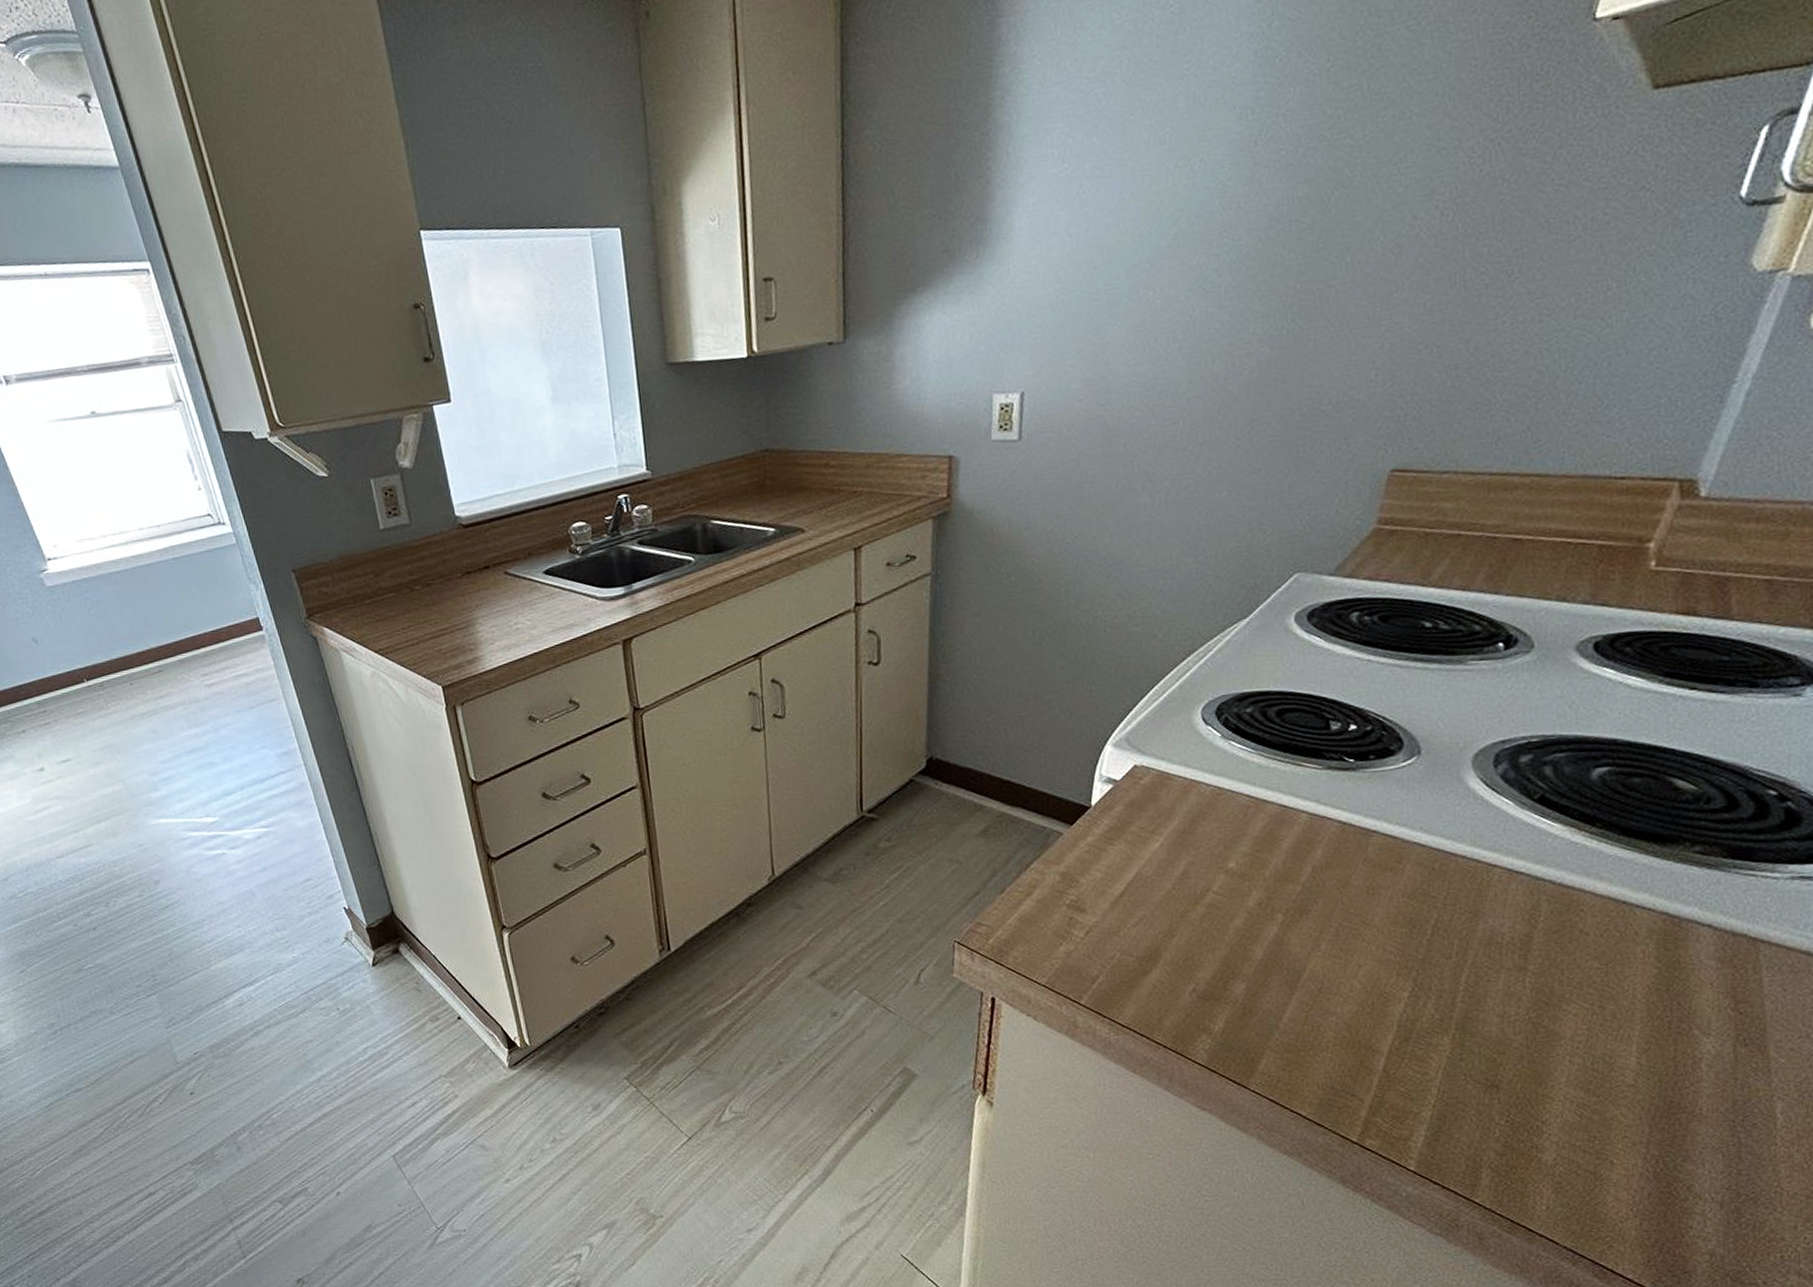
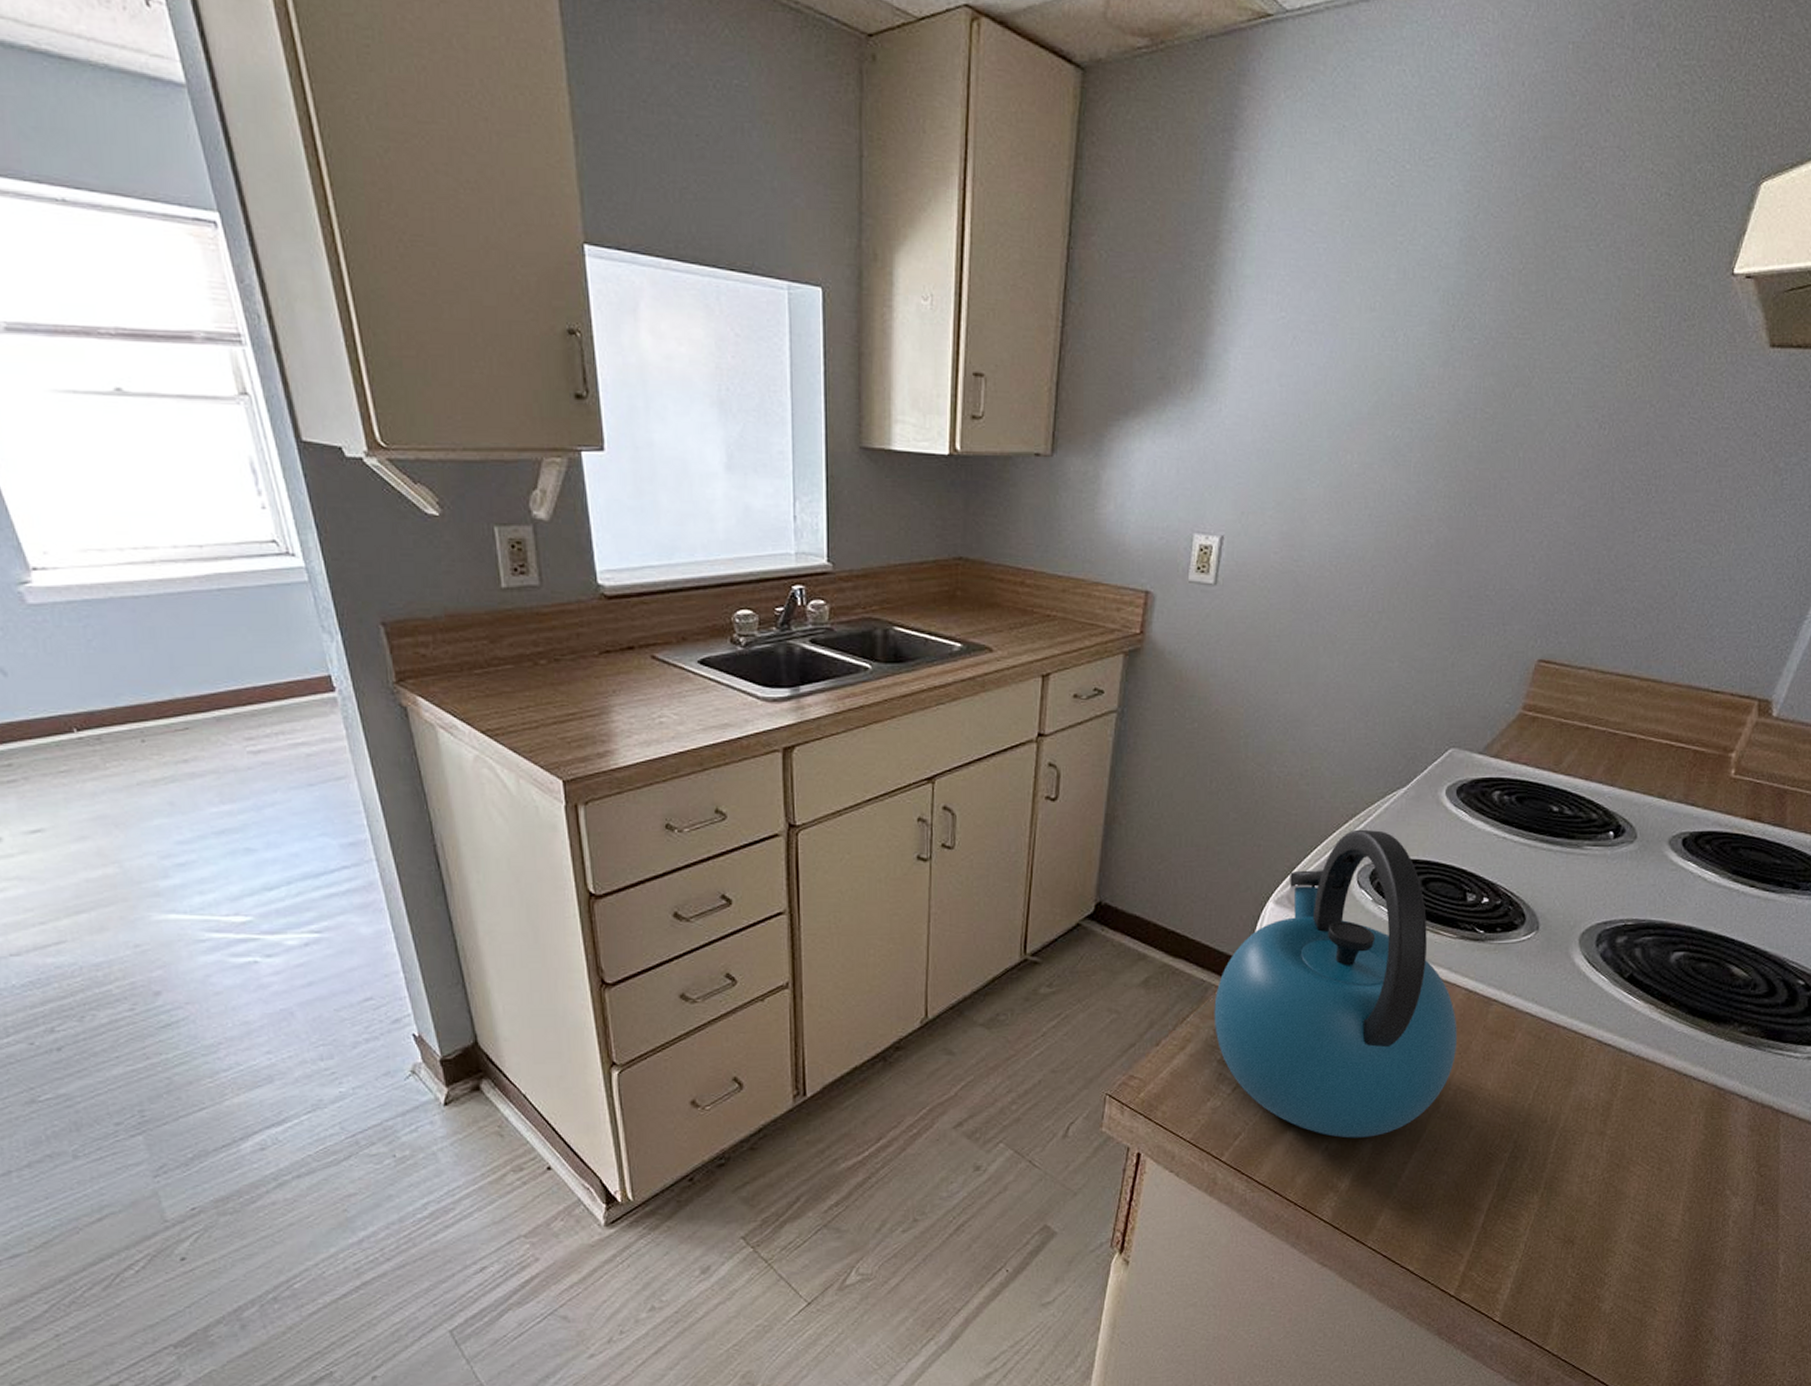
kettle: none [1058,664,1334,980] -> present [1214,829,1457,1138]

